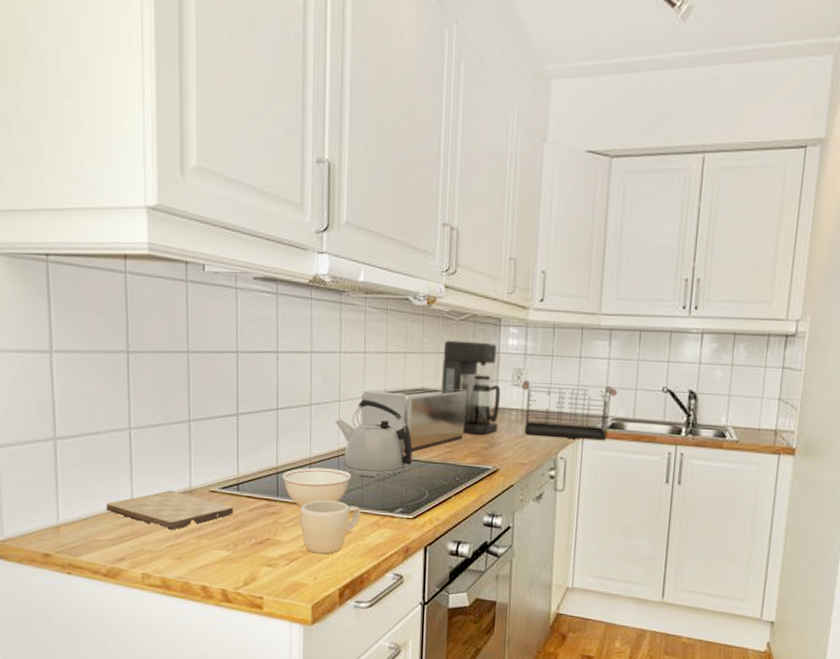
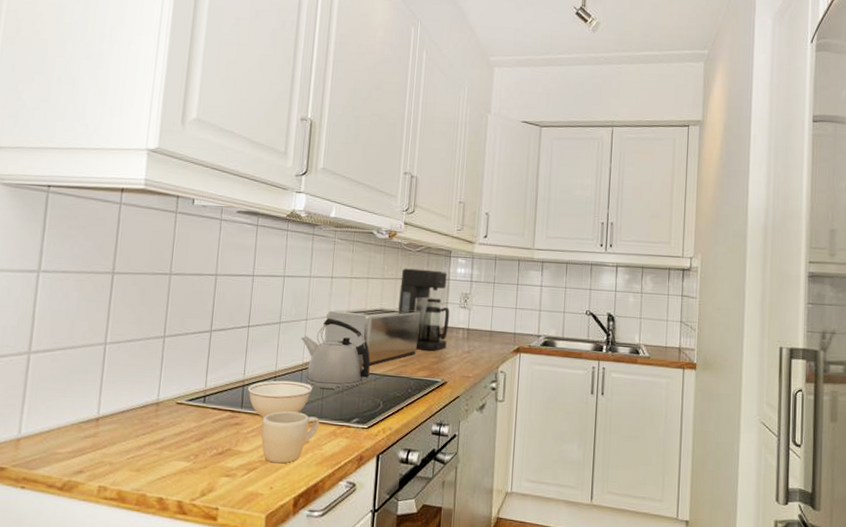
cutting board: present [106,490,234,530] -> none [70,402,198,442]
dish rack: present [522,380,618,441] -> none [468,303,549,357]

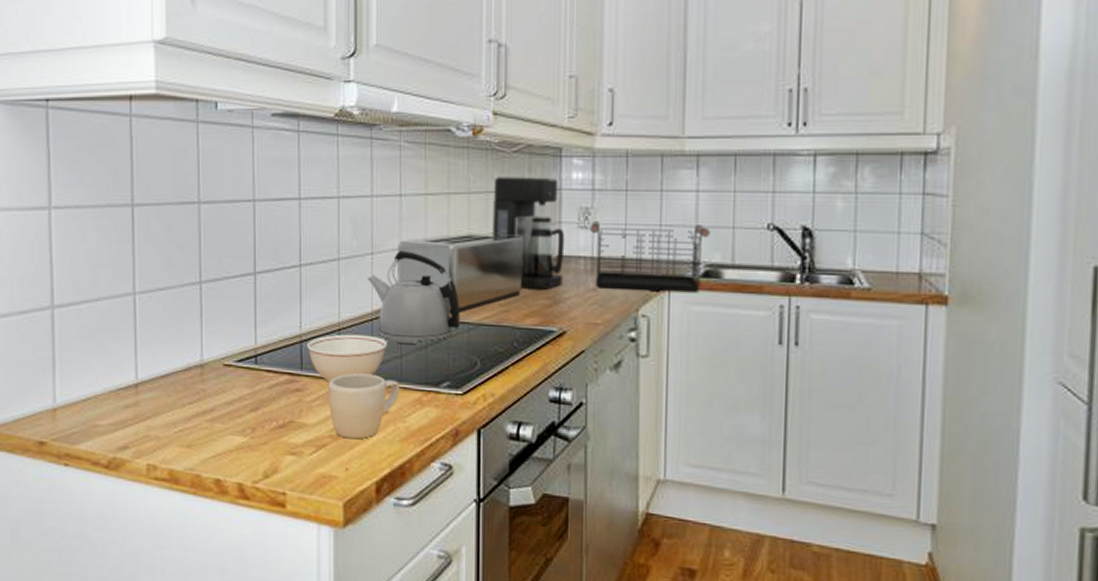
dish rack: none [468,303,549,357] -> present [591,221,711,293]

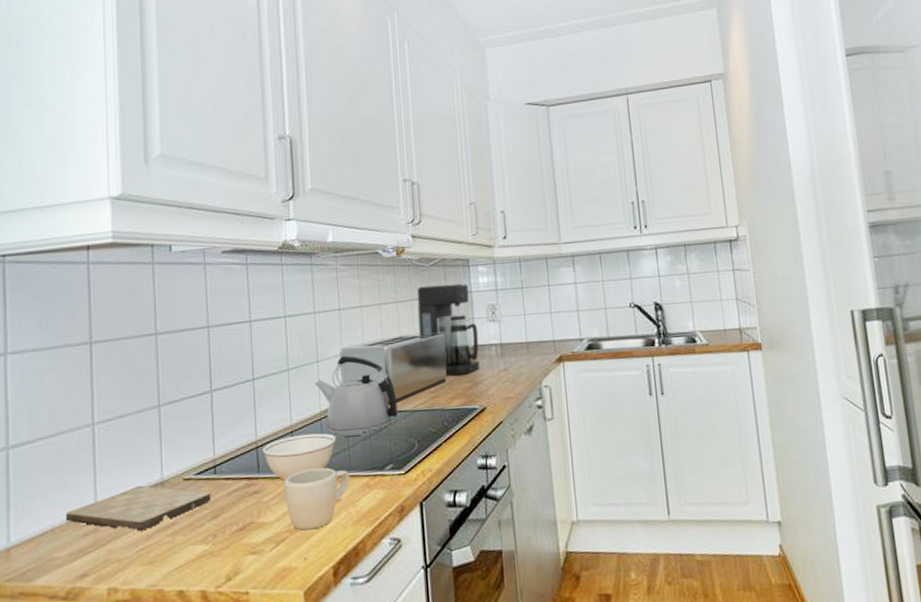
cutting board: none [107,364,251,412] -> present [65,485,211,531]
dish rack: present [591,221,711,293] -> none [497,309,589,369]

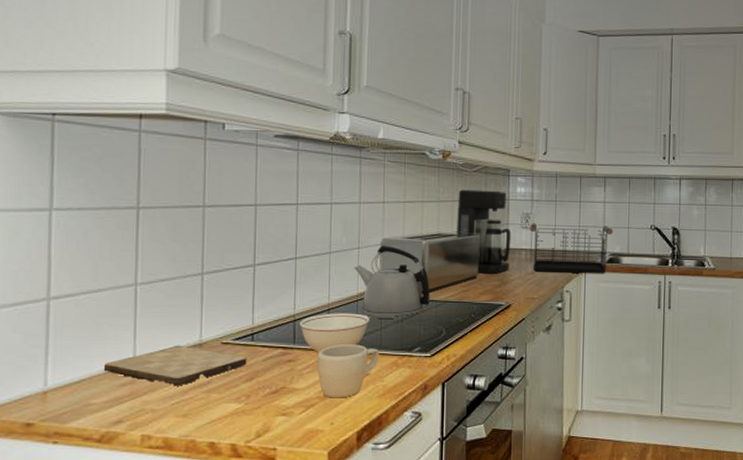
dish rack: none [497,309,589,369] -> present [530,223,613,274]

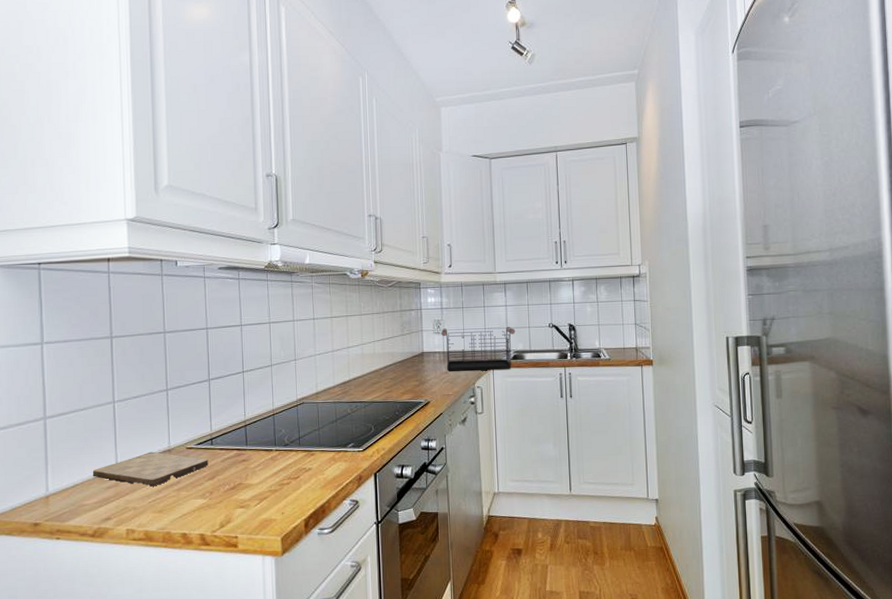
bowl: present [300,313,370,353] -> none [250,416,309,453]
mug: present [317,344,380,398] -> none [266,443,319,491]
kettle: present [354,246,430,318] -> none [292,356,359,420]
toaster: present [381,231,480,294] -> none [314,340,399,396]
coffee maker: present [457,189,511,275] -> none [377,302,426,376]

